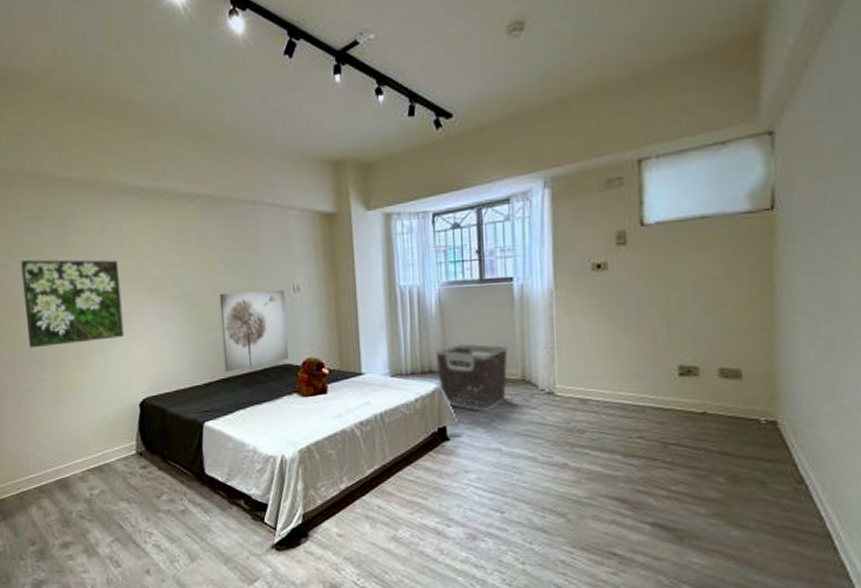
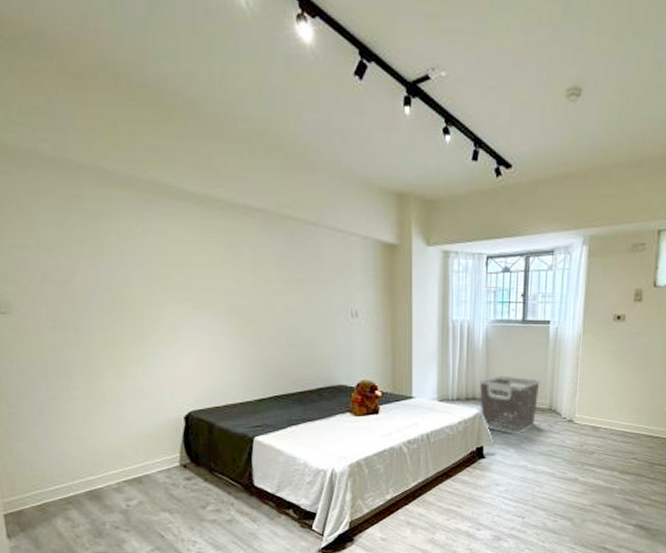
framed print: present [21,259,124,349] -> none [40,254,168,354]
wall art: present [219,289,290,373] -> none [274,312,344,390]

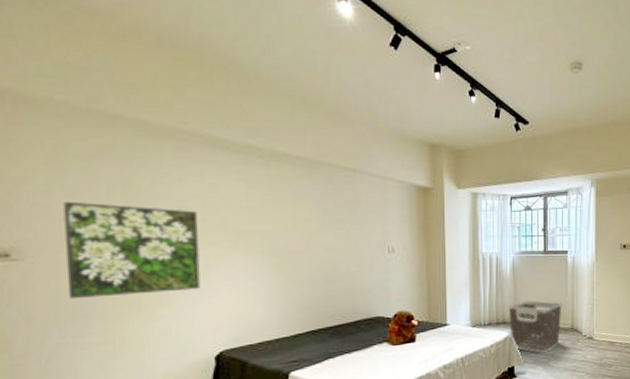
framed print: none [40,254,168,354] -> present [63,201,201,299]

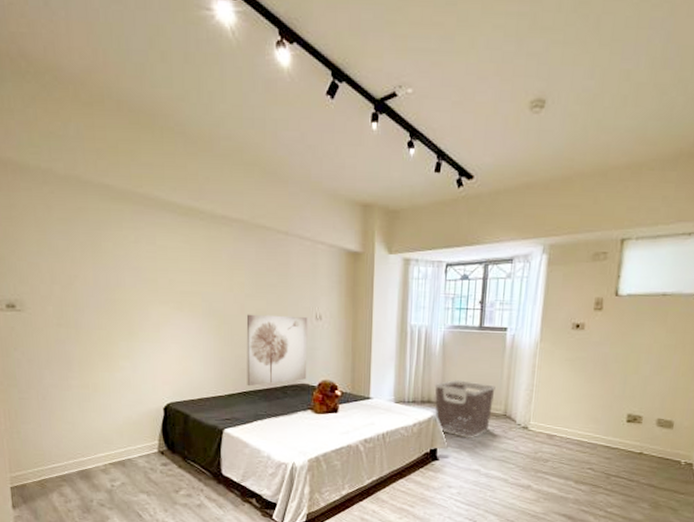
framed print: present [63,201,201,299] -> none [50,260,152,347]
wall art: none [313,250,382,325] -> present [246,314,308,387]

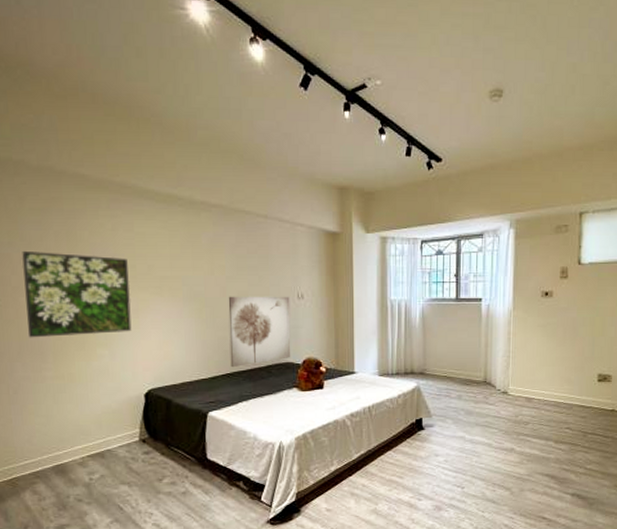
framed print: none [50,260,152,347] -> present [22,250,132,338]
clothes hamper: present [435,380,496,439] -> none [417,350,475,406]

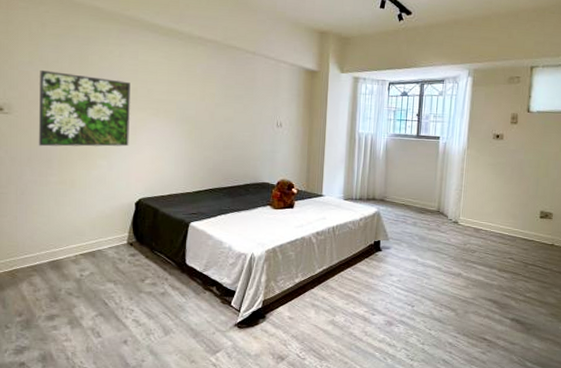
wall art: present [228,296,291,368] -> none [213,120,270,184]

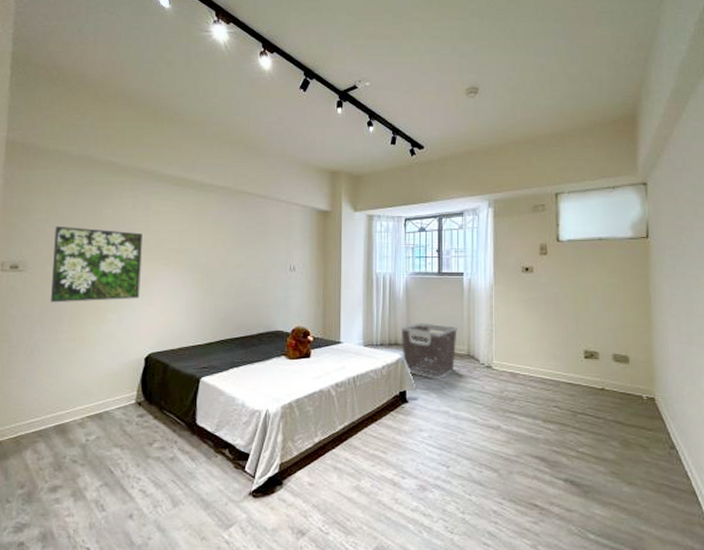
clothes hamper: none [379,180,430,232] -> present [401,323,457,379]

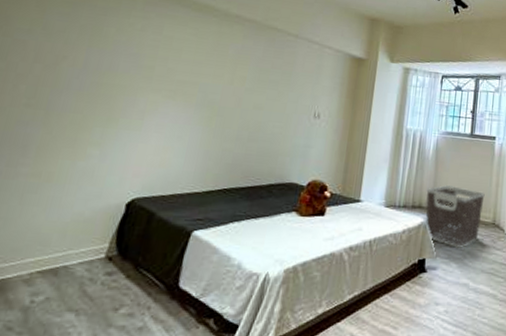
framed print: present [51,225,142,303] -> none [16,39,148,134]

